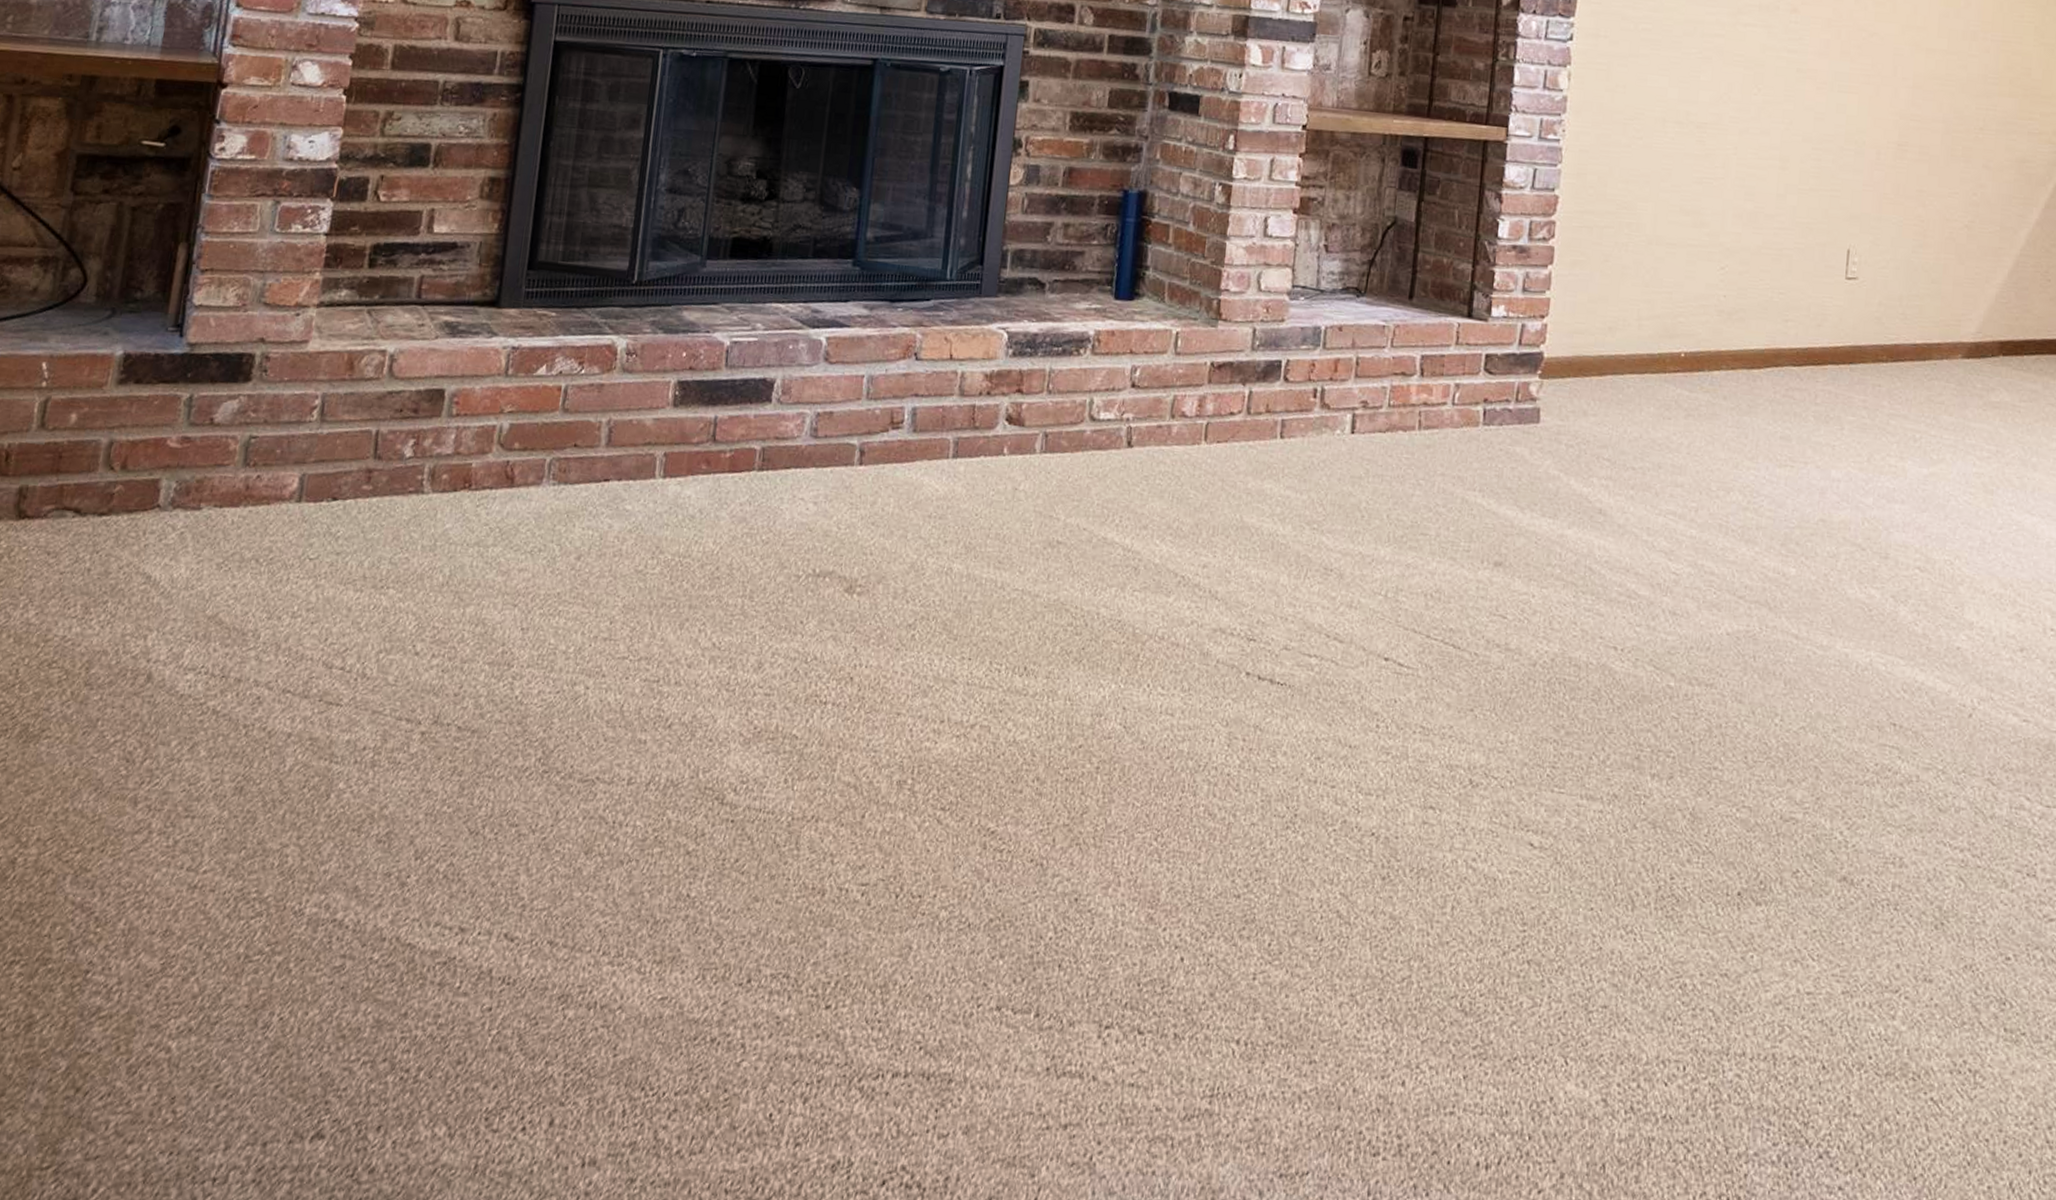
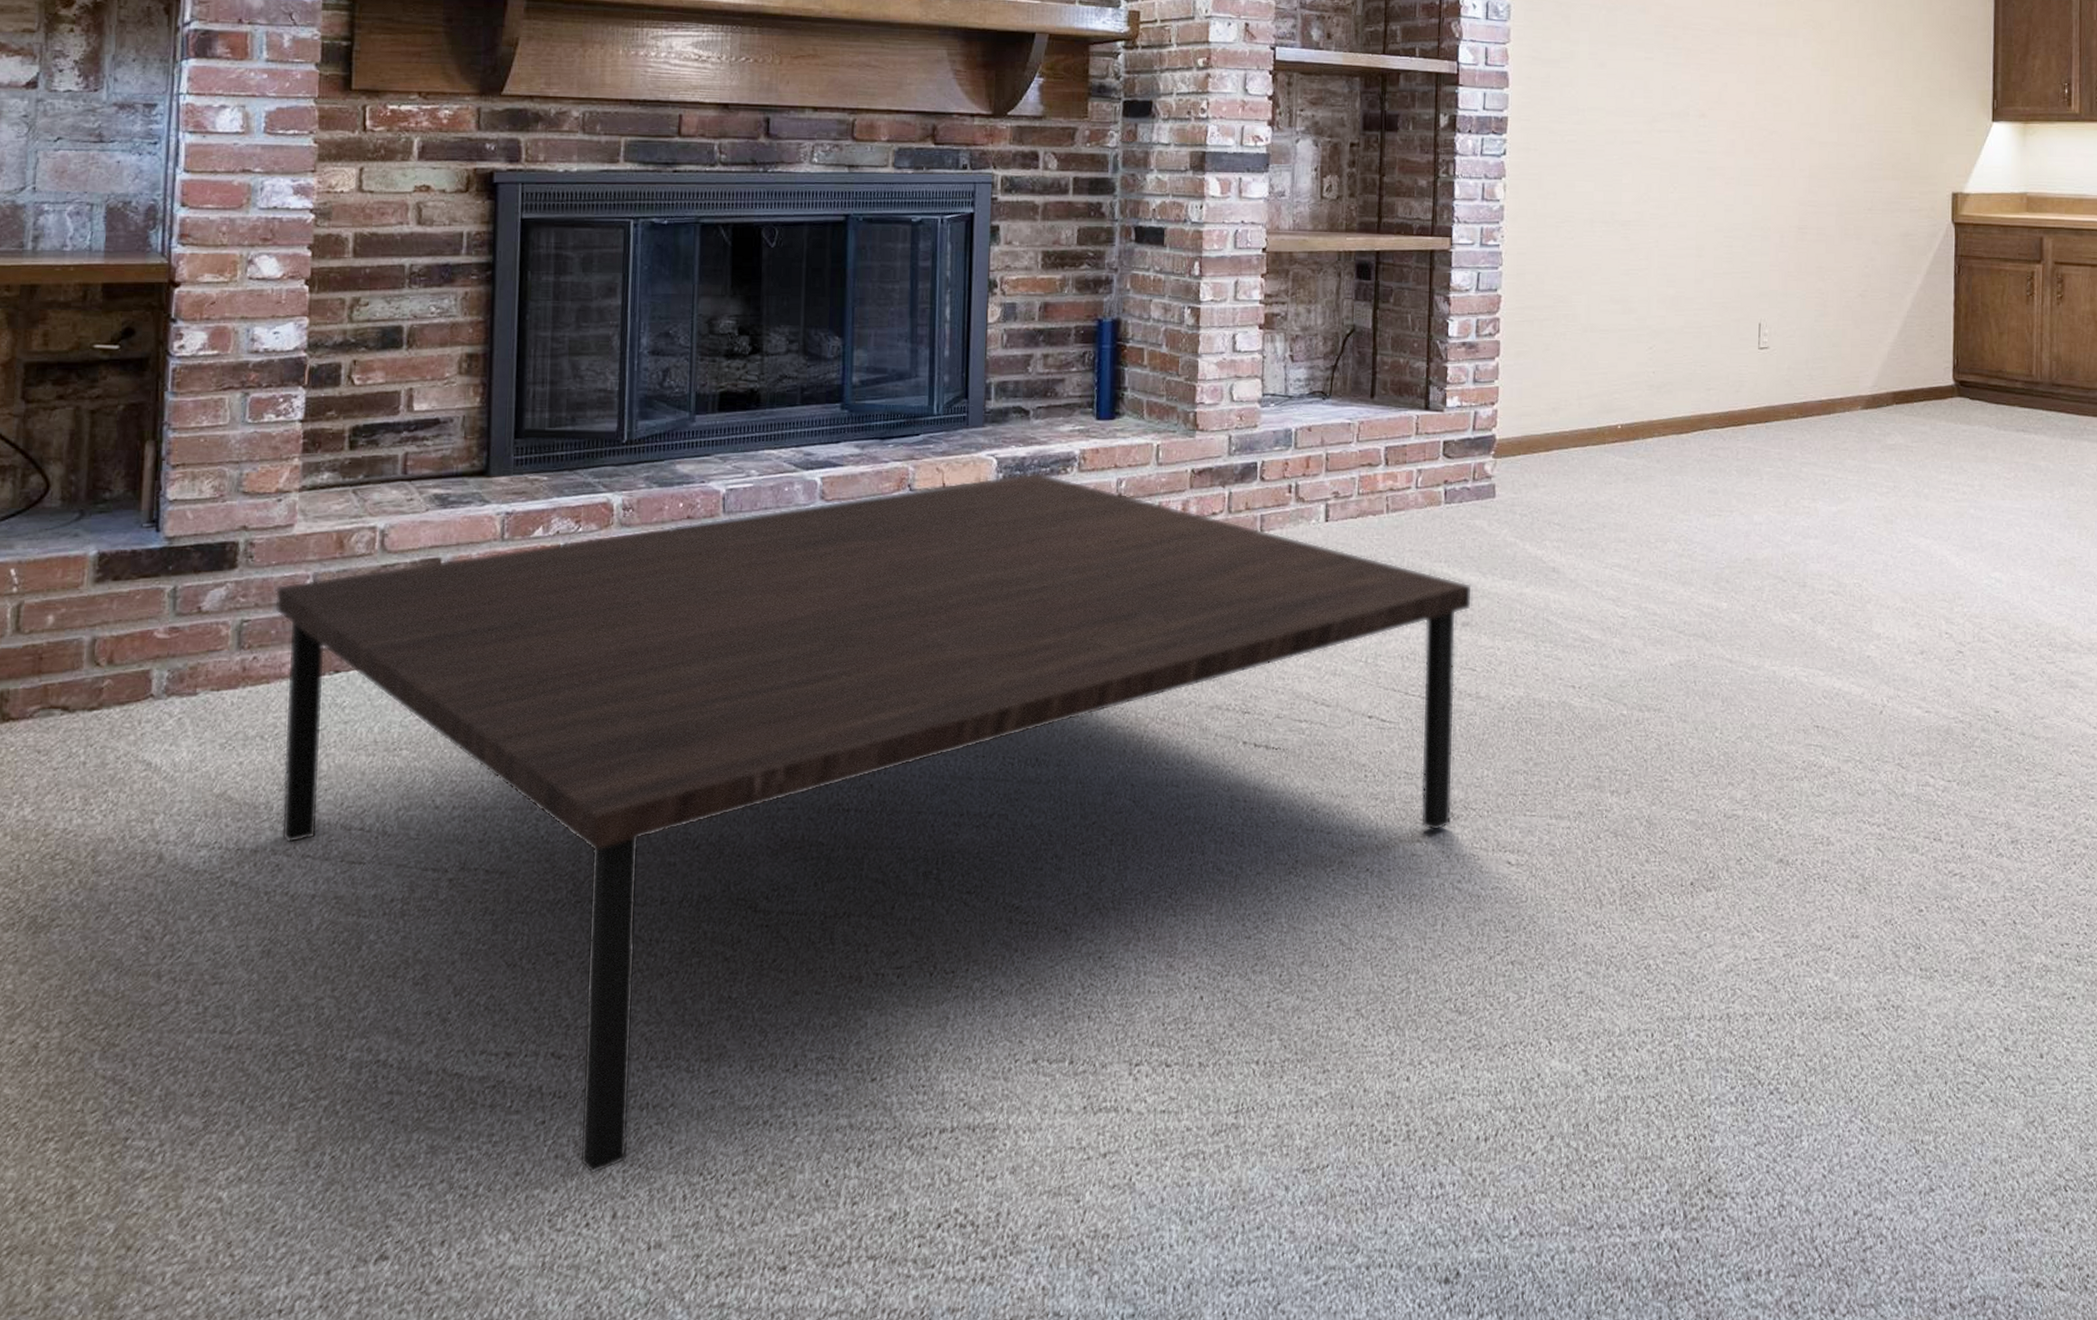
coffee table: none [265,350,1508,1074] -> present [275,471,1473,1174]

